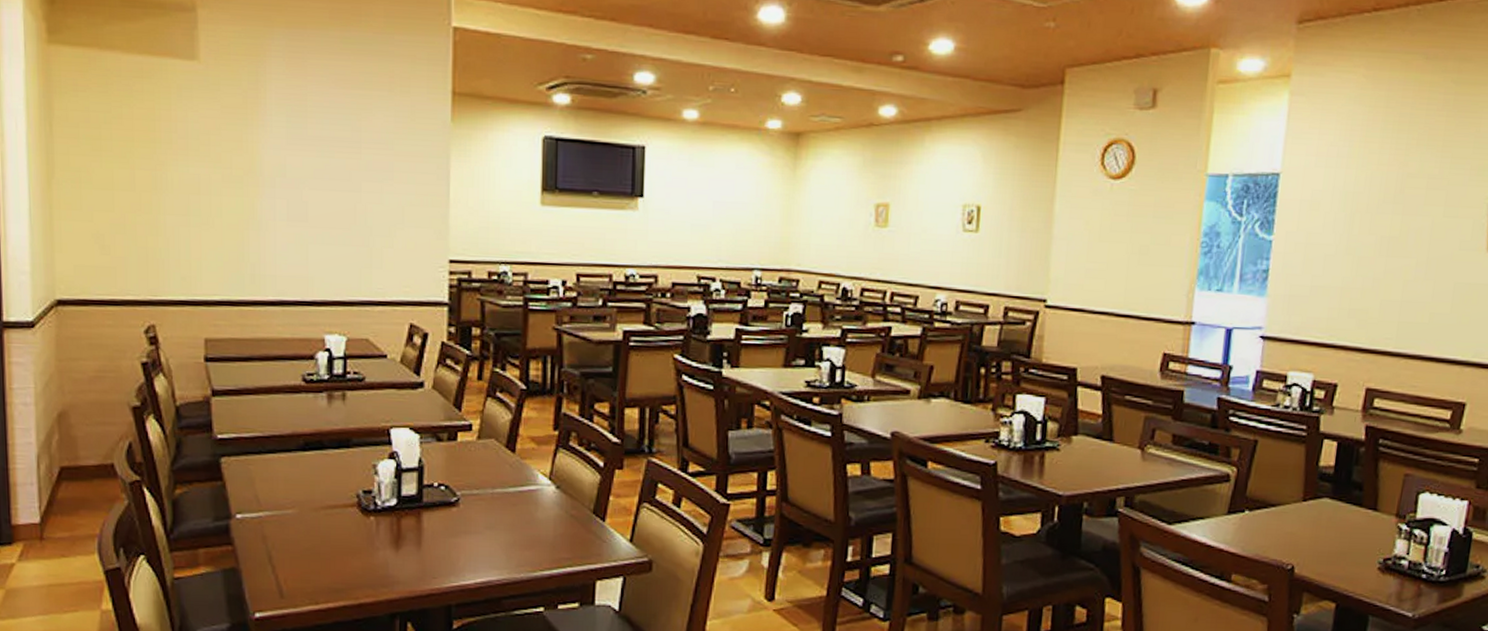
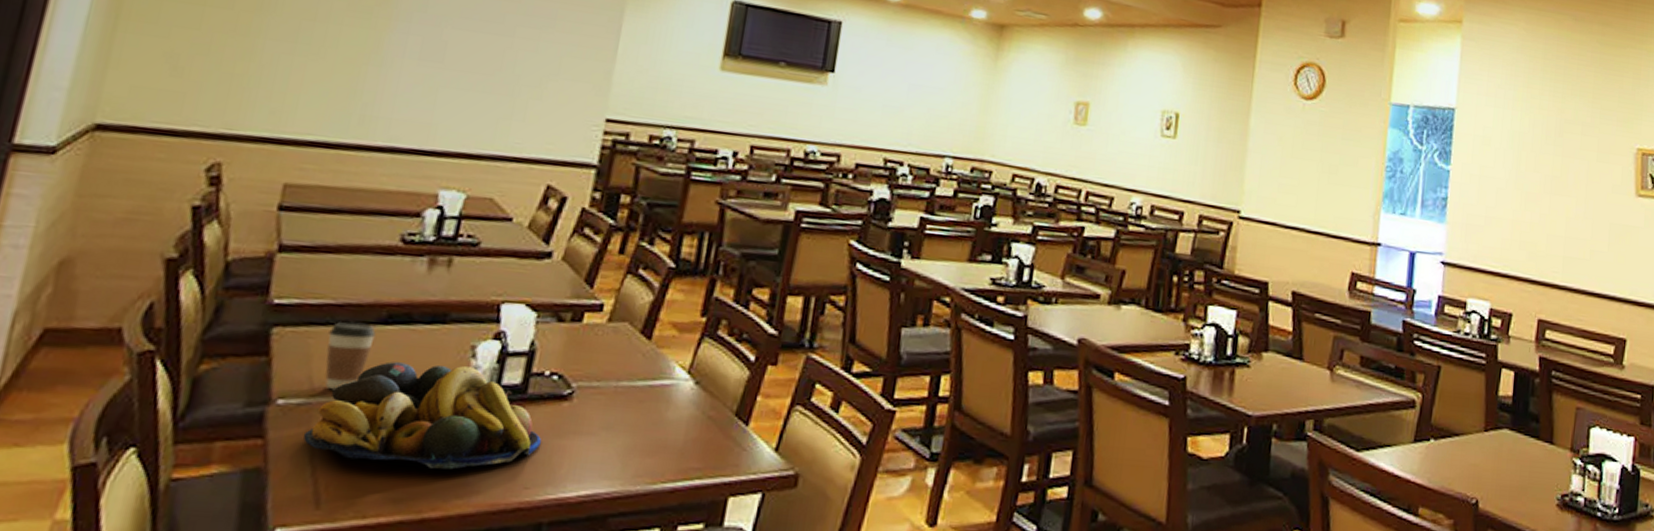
fruit bowl: none [260,481,440,565] -> present [303,362,541,470]
coffee cup: none [263,450,298,506] -> present [325,321,376,390]

